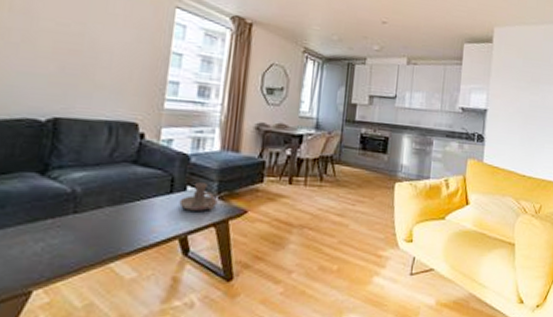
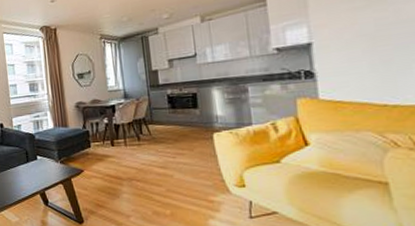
candle holder: present [179,182,218,211] -> none [34,152,60,173]

